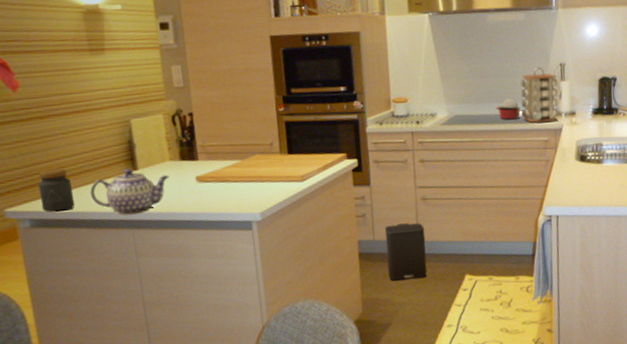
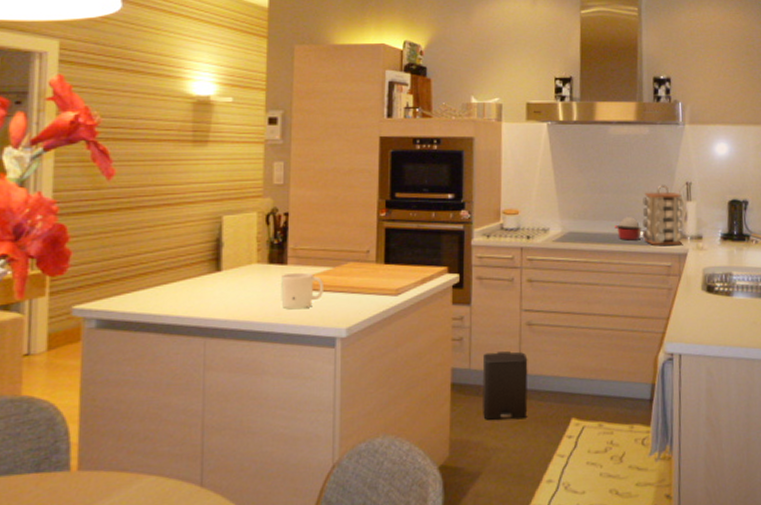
jar: present [38,168,76,213] -> none [112,264,149,314]
teapot: present [90,168,170,216] -> none [166,269,254,323]
mug: none [193,165,236,200] -> present [280,272,325,310]

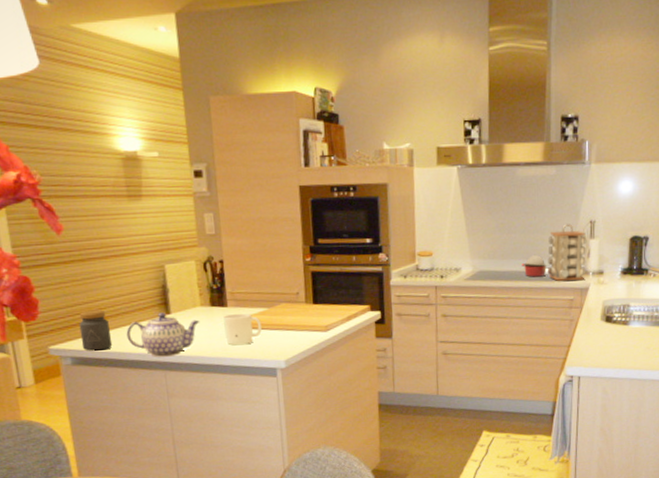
jar: none [112,264,149,314] -> present [79,309,113,352]
teapot: none [166,269,254,323] -> present [126,312,200,358]
pedal bin: present [482,351,528,420] -> none [405,377,445,433]

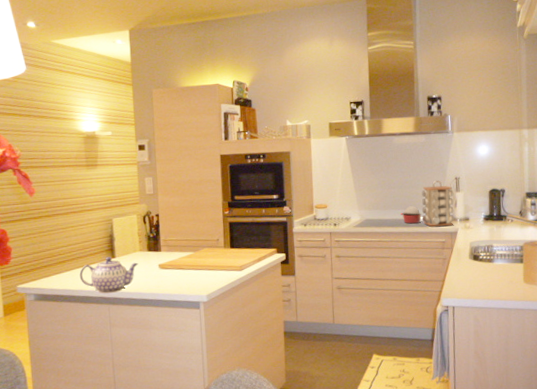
jar: present [79,309,113,352] -> none [42,255,68,290]
mug: present [222,313,263,346] -> none [157,256,189,283]

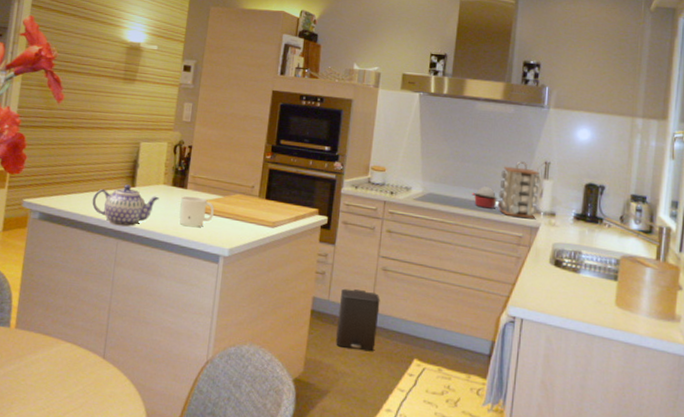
mug: none [157,256,189,283] -> present [179,196,215,228]
pedal bin: none [306,308,341,357] -> present [336,288,380,352]

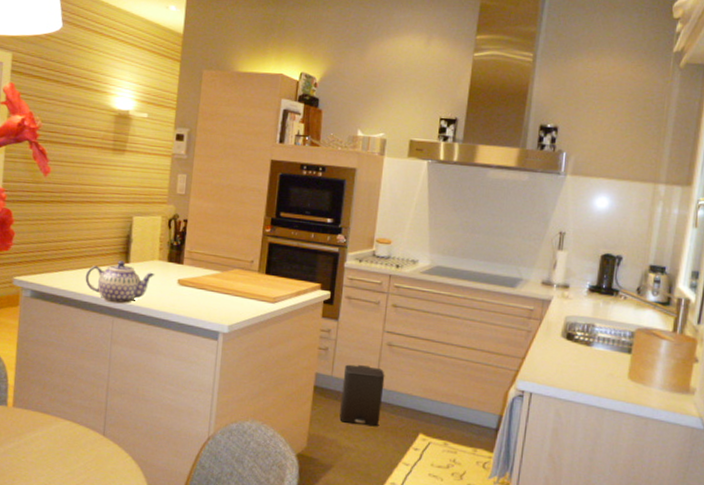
mug: present [179,196,215,228] -> none [175,271,213,304]
saucepan: present [472,186,497,209] -> none [482,258,508,282]
spice rack: present [498,161,541,219] -> none [509,231,555,291]

